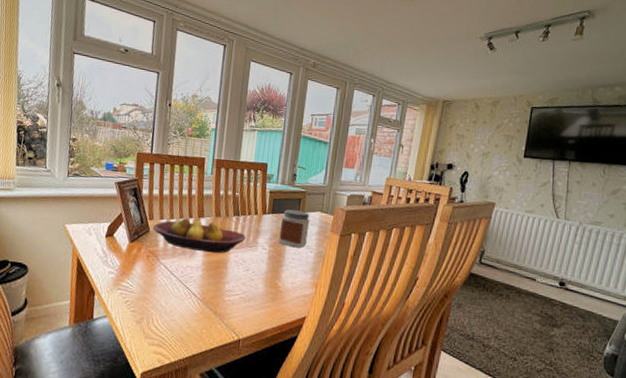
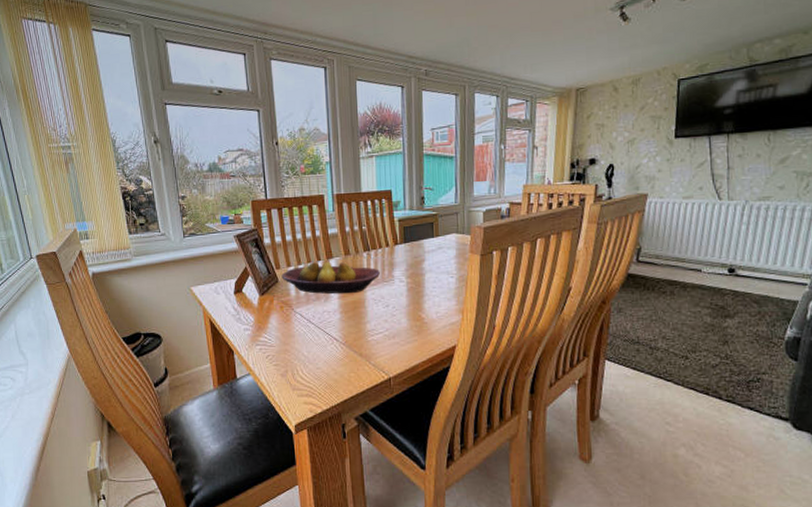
jar: present [278,209,310,248] -> none [415,235,446,276]

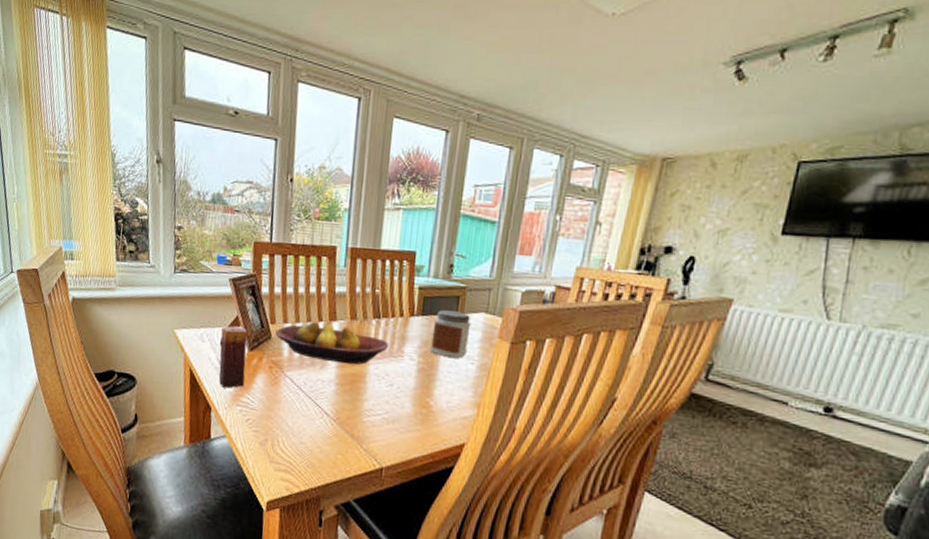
candle: none [232,276,260,332] -> present [219,325,248,389]
jar: none [415,235,446,276] -> present [429,310,471,359]

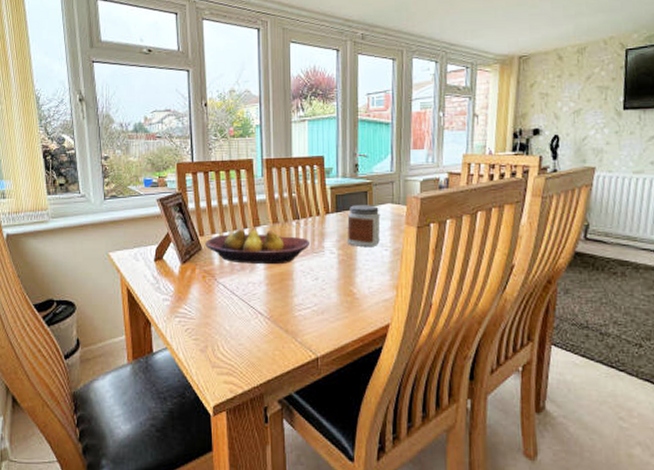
candle: present [219,325,248,389] -> none [153,242,180,302]

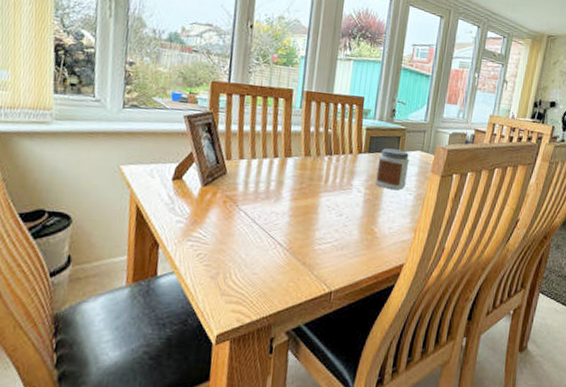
fruit bowl: present [205,228,311,265] -> none [231,157,340,198]

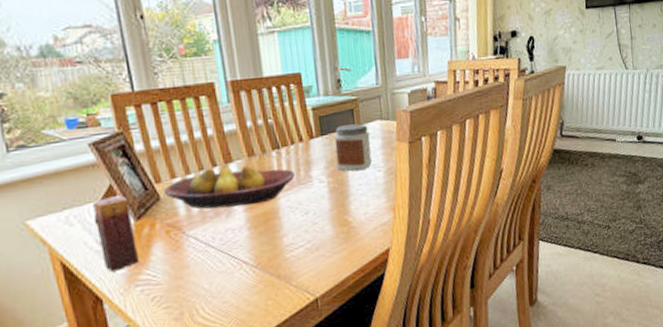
candle: none [169,161,202,224] -> present [91,195,139,272]
fruit bowl: none [231,157,340,198] -> present [163,164,296,209]

